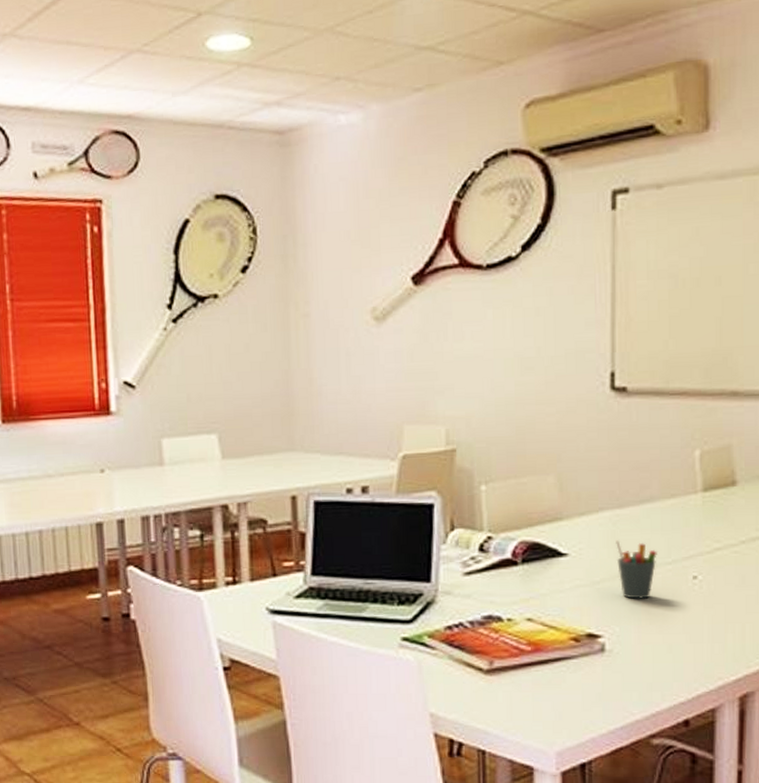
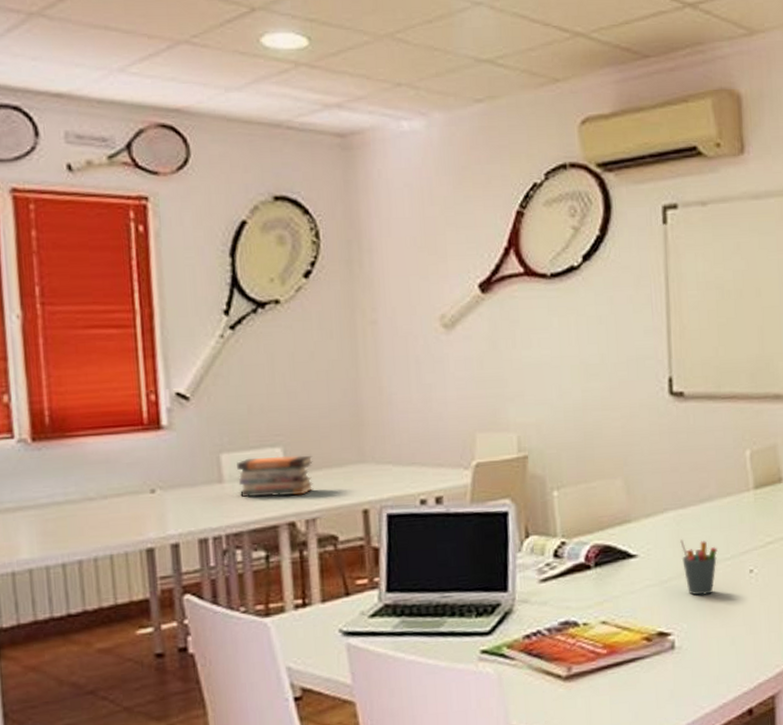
book stack: none [176,442,246,480] -> present [237,455,314,497]

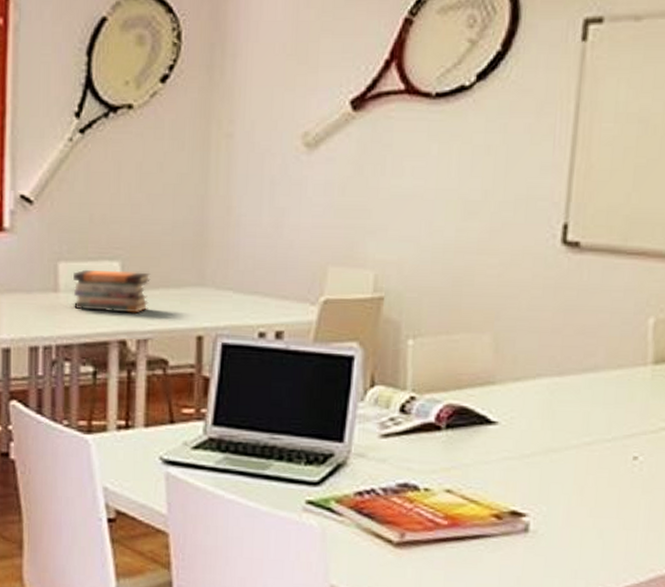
pen holder: present [680,539,717,596] -> none [550,411,596,479]

